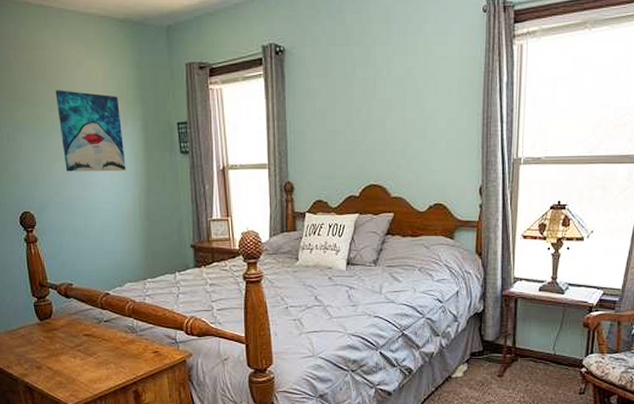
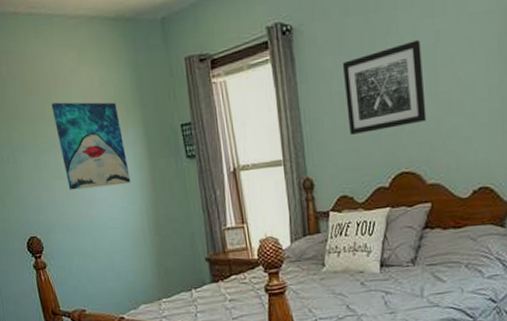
wall art: none [326,73,395,149] -> present [342,40,427,136]

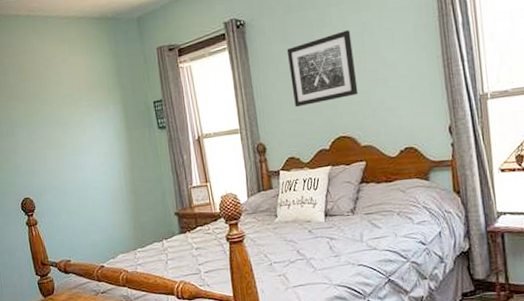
wall art: present [51,102,131,190] -> none [45,85,111,158]

